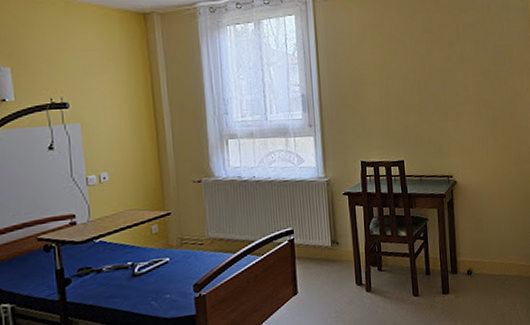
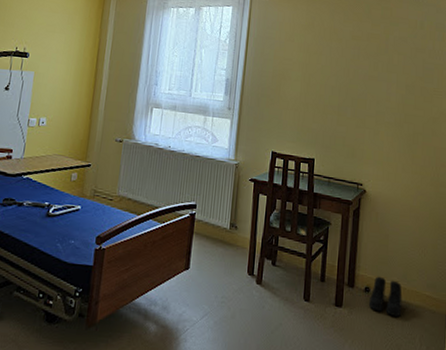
boots: none [472,257,502,291] -> present [369,276,403,318]

